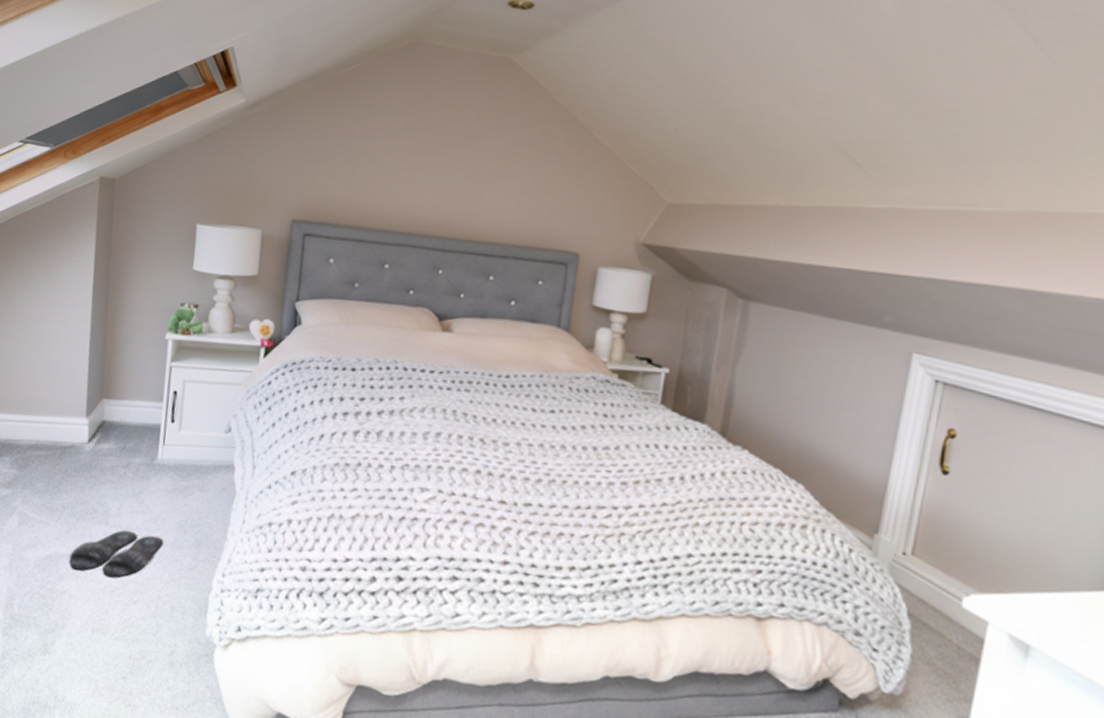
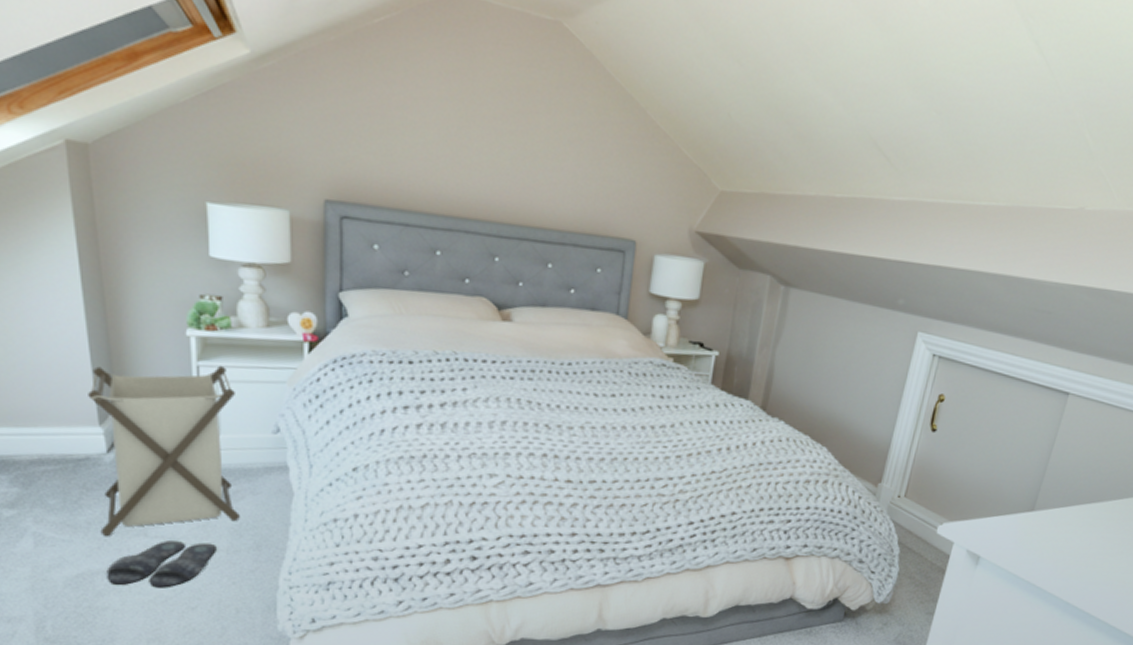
laundry basket: none [71,364,198,521] -> present [88,365,240,536]

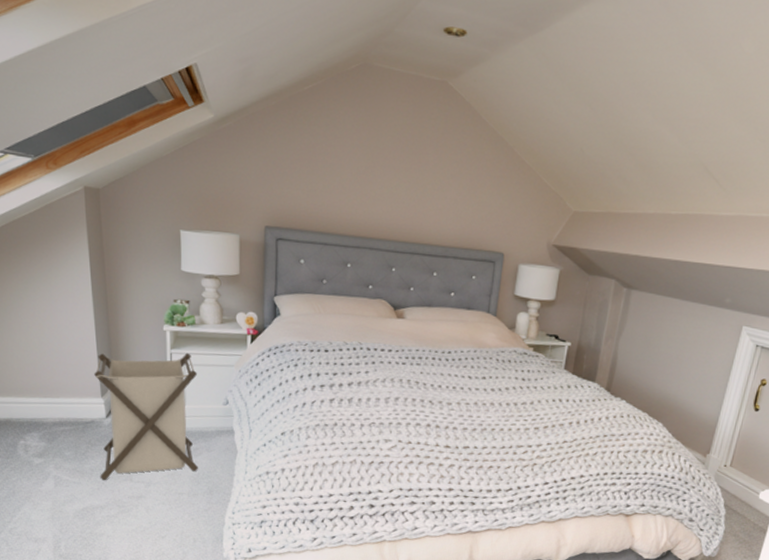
slippers: present [106,540,217,588] -> none [103,485,181,521]

